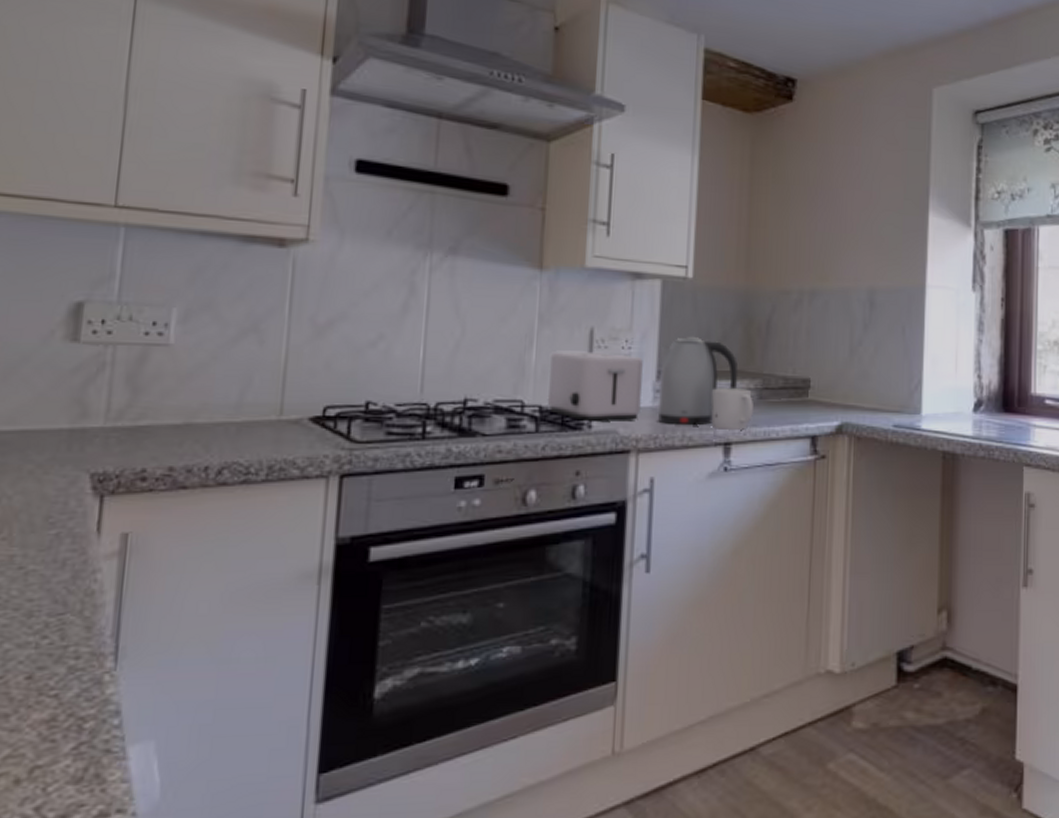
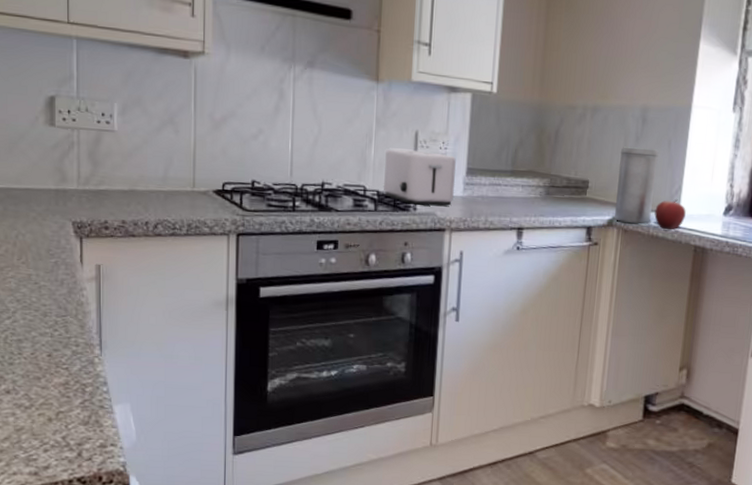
kettle: present [657,336,739,426] -> none [466,141,531,213]
mug: present [711,388,753,431] -> none [508,184,542,219]
canister: none [843,336,891,429] -> present [613,146,659,225]
fruit: none [892,395,929,434] -> present [654,198,686,230]

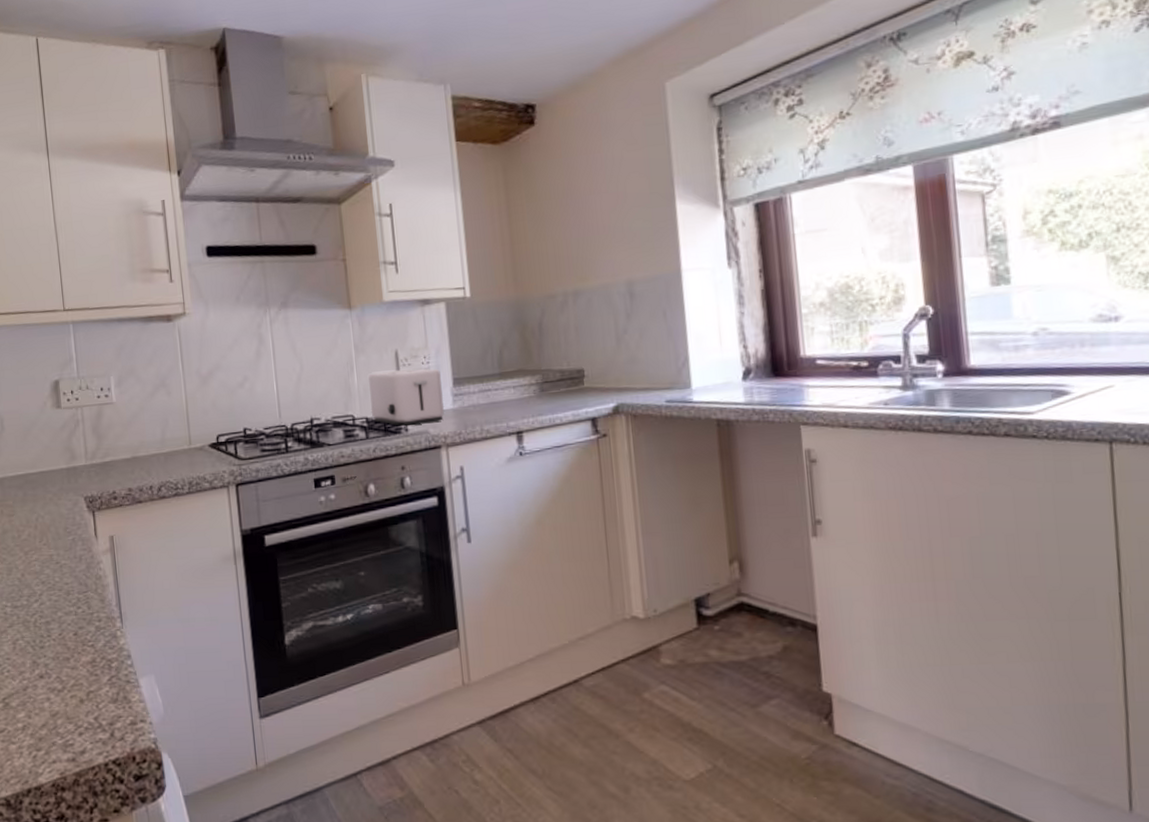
canister: present [613,146,659,225] -> none [613,323,662,408]
fruit: present [654,198,686,230] -> none [663,371,700,408]

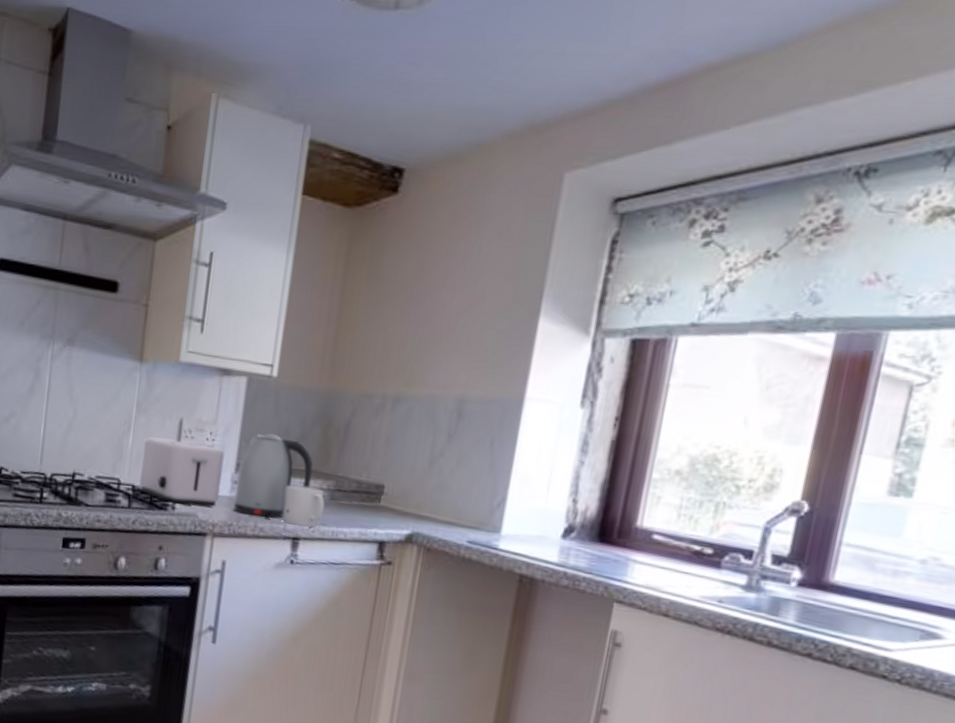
kettle: none [452,345,521,421] -> present [233,433,314,519]
mug: none [500,384,538,422] -> present [282,485,325,528]

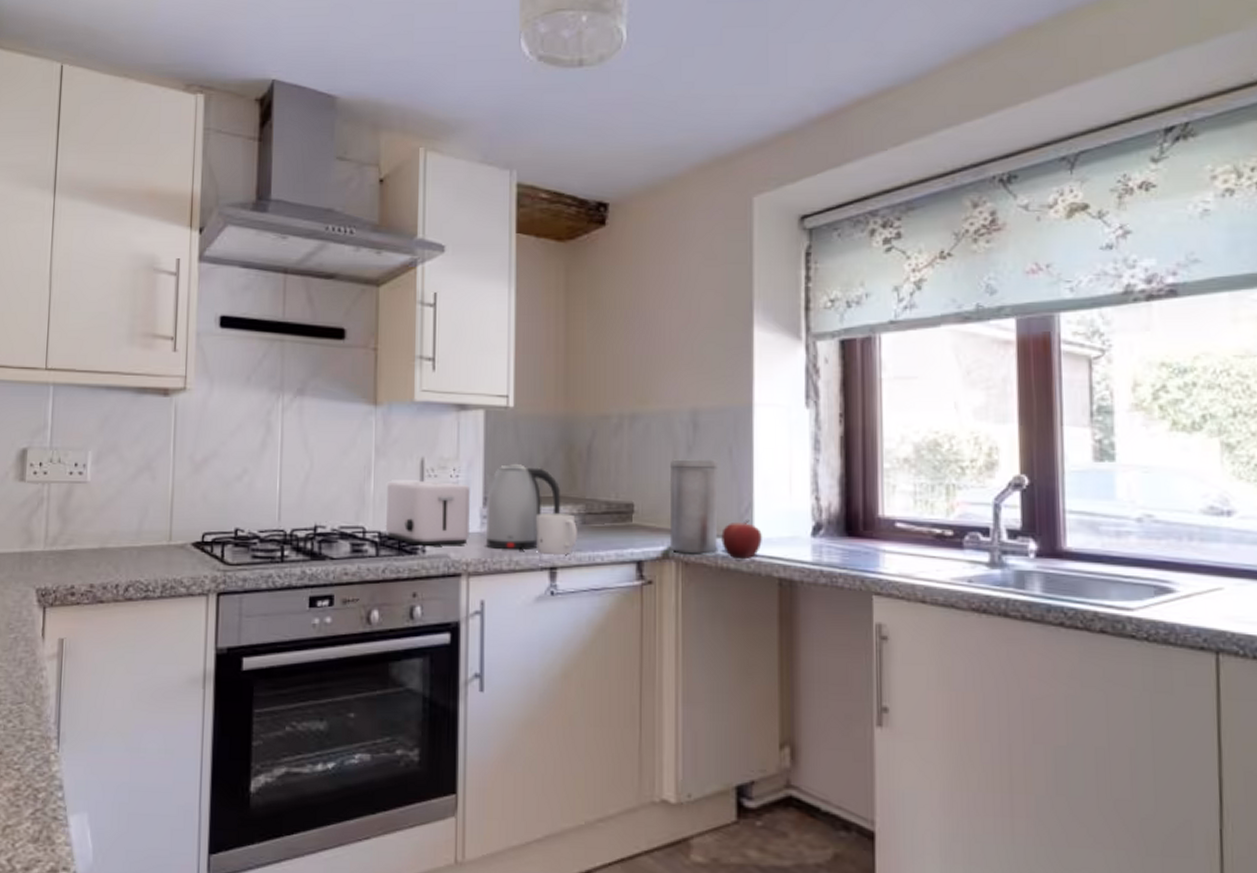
canister: none [413,445,477,544] -> present [669,459,718,555]
fruit: none [467,513,511,553] -> present [721,518,762,560]

